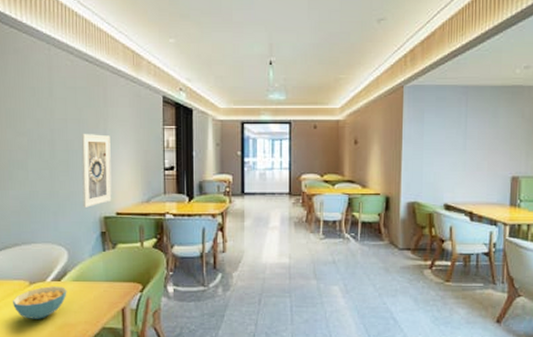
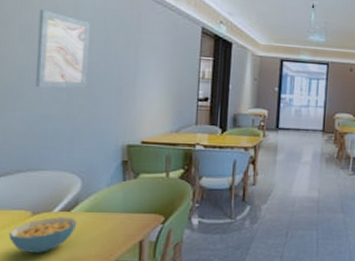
wall art: none [20,93,65,166] -> present [35,9,90,89]
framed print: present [81,134,112,207] -> none [104,58,141,135]

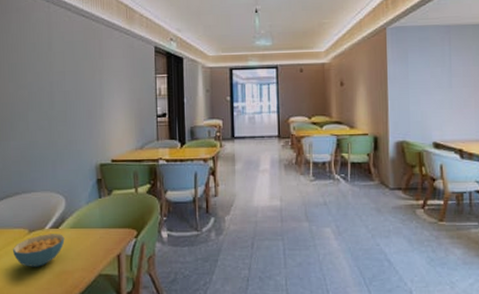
wall art: present [35,9,90,89] -> none [22,49,63,118]

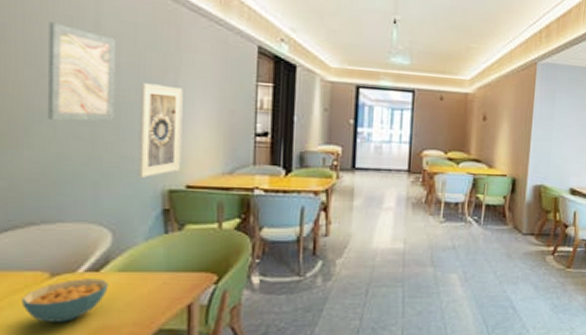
wall art: none [22,49,63,118] -> present [47,22,115,121]
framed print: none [78,85,107,156] -> present [138,83,183,178]

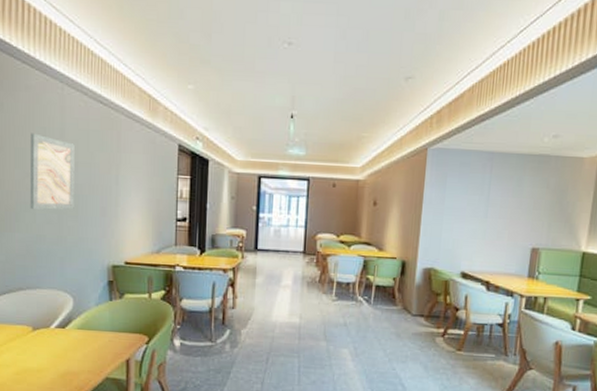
cereal bowl: present [20,278,109,323] -> none [14,333,71,366]
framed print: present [138,83,183,178] -> none [91,179,122,255]

